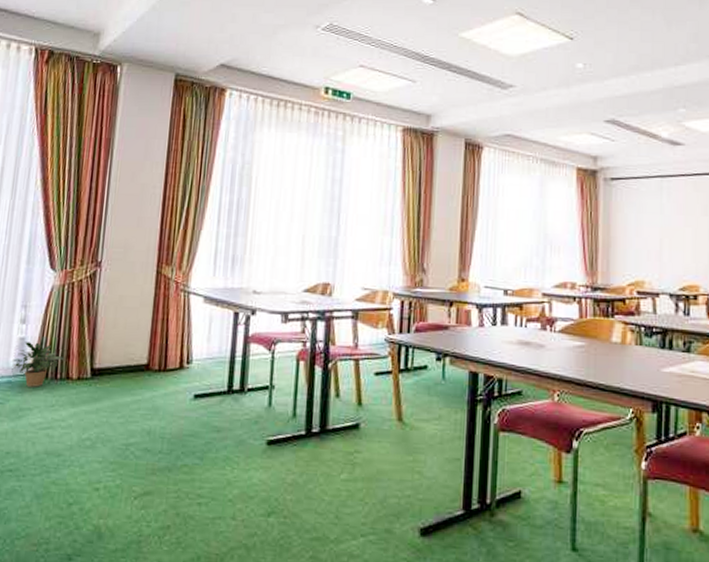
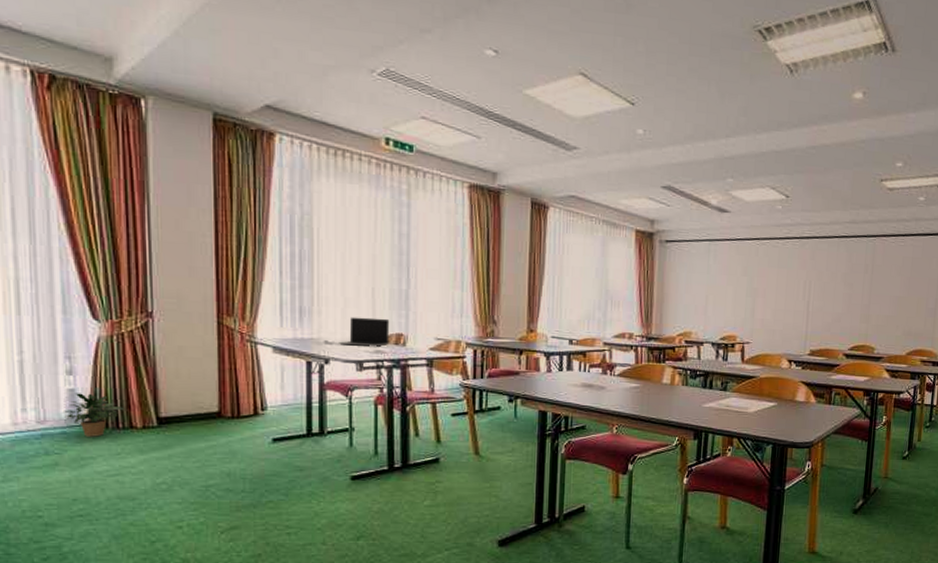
laptop computer: none [267,265,318,297] -> present [339,317,390,347]

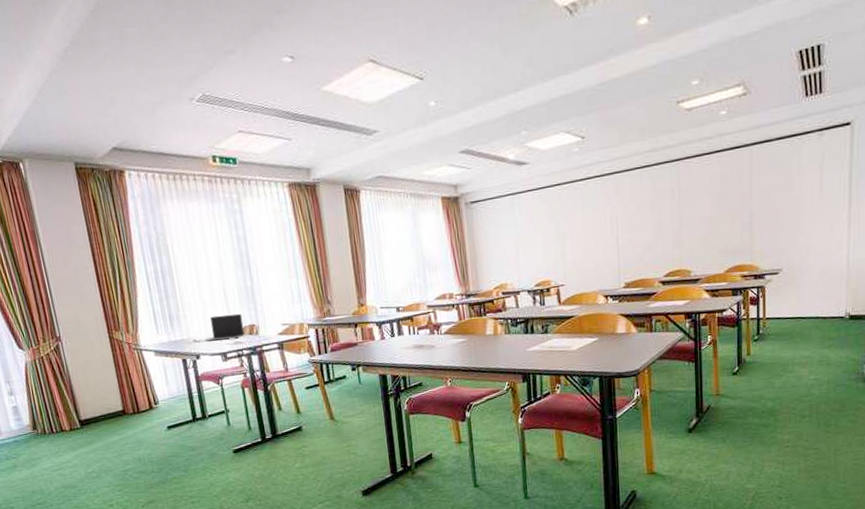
potted plant: present [62,393,125,437] -> none [12,408,55,442]

